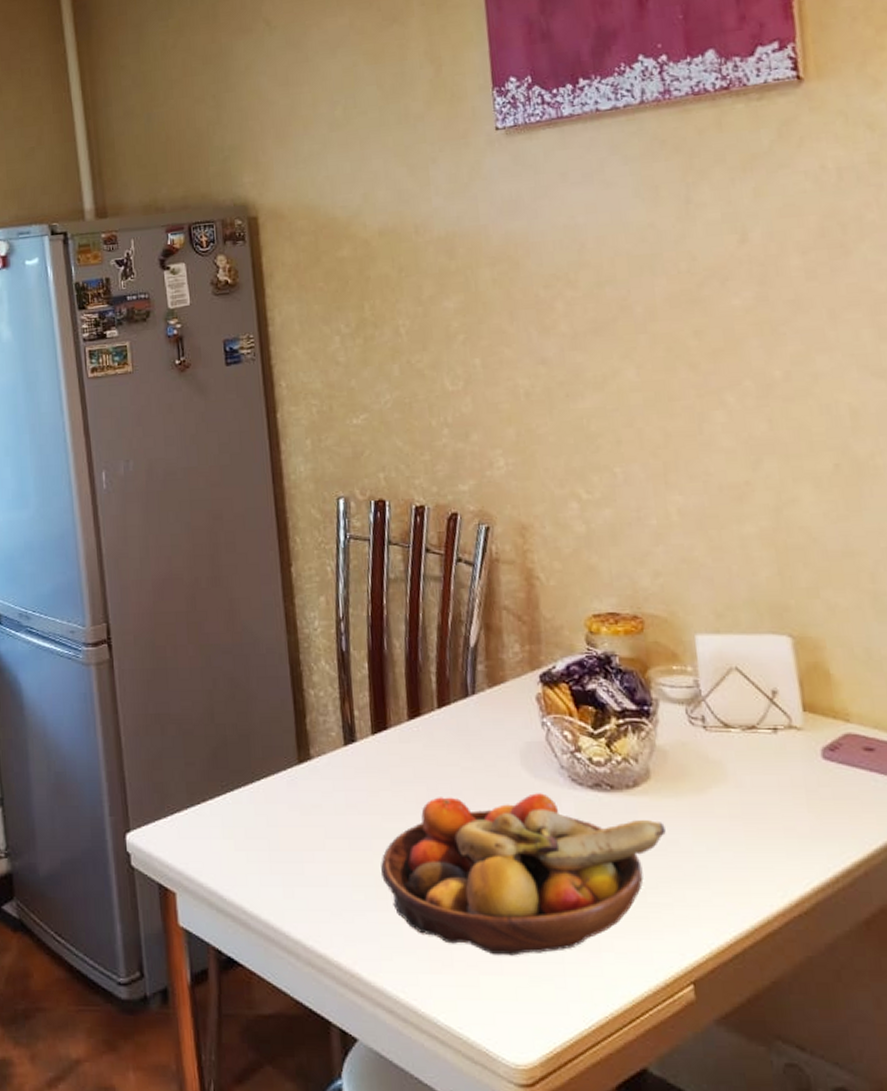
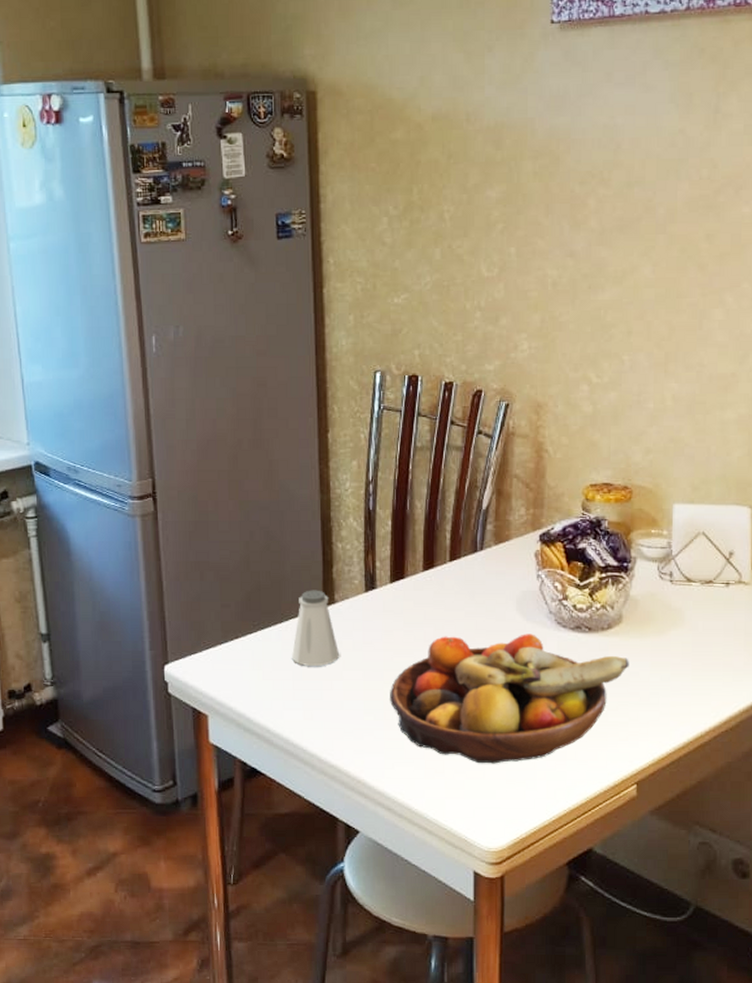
saltshaker: none [266,744,319,835] -> present [292,590,339,667]

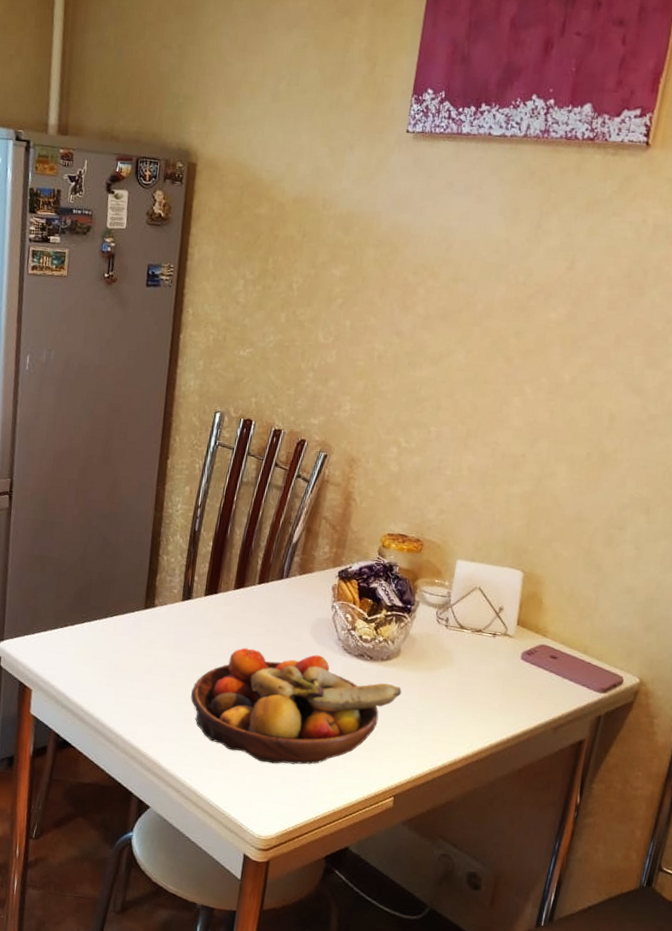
saltshaker: present [292,590,339,667] -> none [111,593,153,660]

